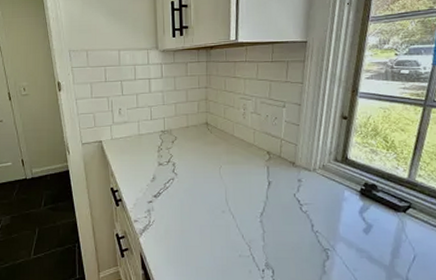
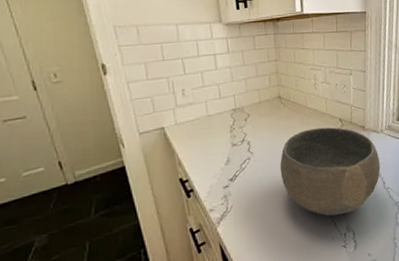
bowl: none [201,158,310,250] -> present [279,127,381,216]

